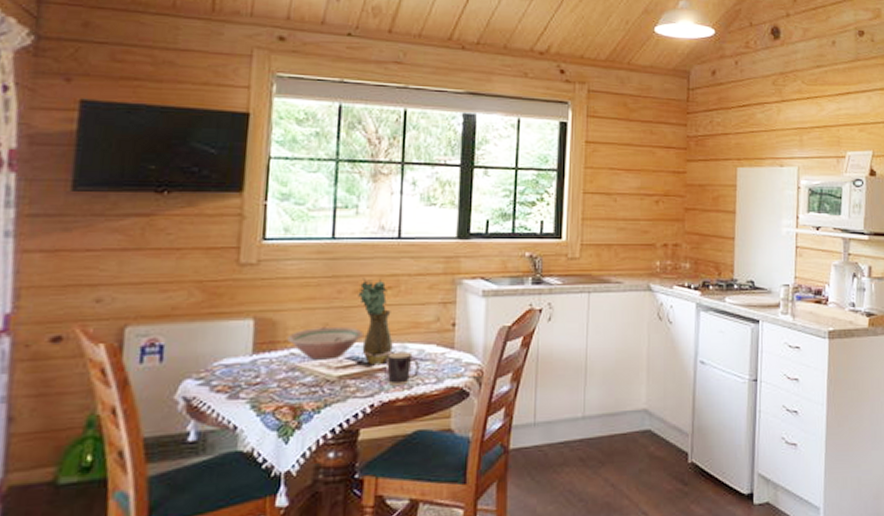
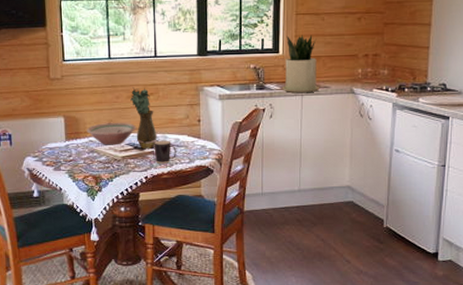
planter: none [564,218,611,290] -> present [282,35,320,93]

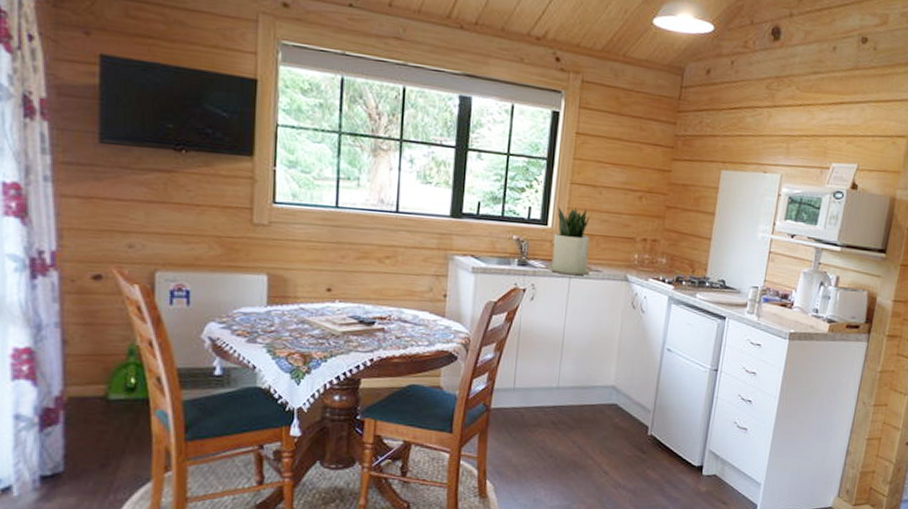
bowl: present [86,122,137,145] -> none [297,287,365,317]
vase: present [130,87,157,150] -> none [359,246,391,325]
mug: present [154,140,176,164] -> none [384,315,413,345]

